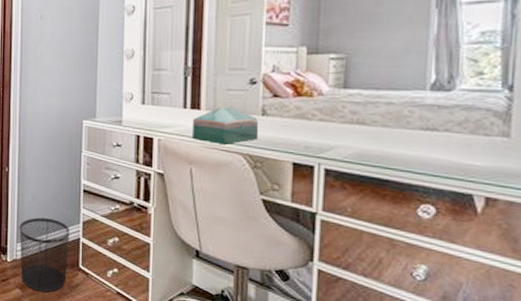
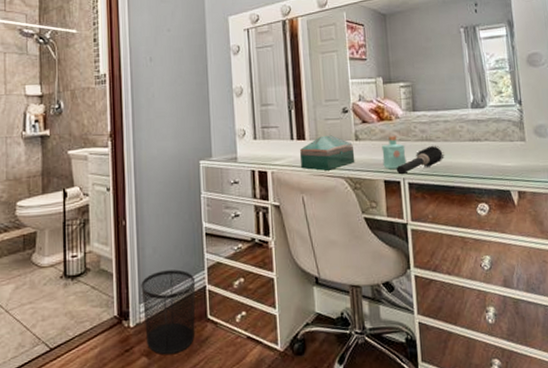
perfume: none [294,114,327,152] -> present [382,135,407,169]
hairbrush: none [310,129,380,159] -> present [396,145,444,175]

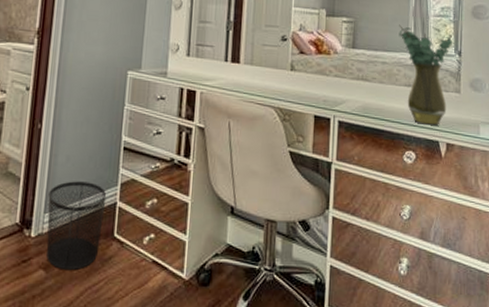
jewelry box: present [300,135,355,171] -> none [232,61,288,98]
perfume: present [382,135,407,169] -> none [315,70,340,105]
hairbrush: present [396,145,444,175] -> none [328,85,378,112]
vase: none [456,82,514,176] -> present [398,24,453,125]

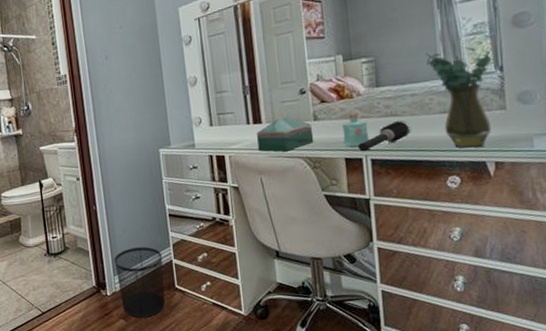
jewelry box: none [232,61,288,98] -> present [257,117,314,152]
perfume: none [315,70,340,105] -> present [342,113,369,147]
hairbrush: none [328,85,378,112] -> present [357,120,411,152]

